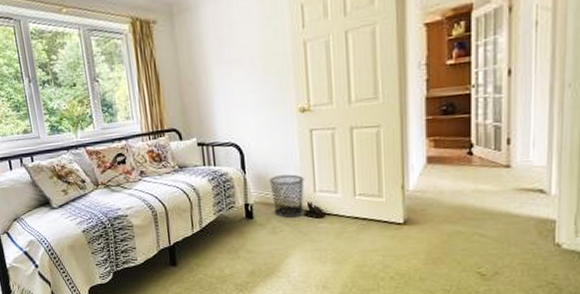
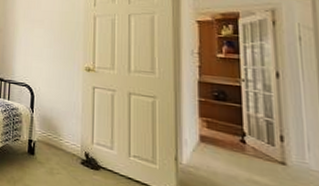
waste bin: present [269,174,305,218] -> none [53,120,84,164]

